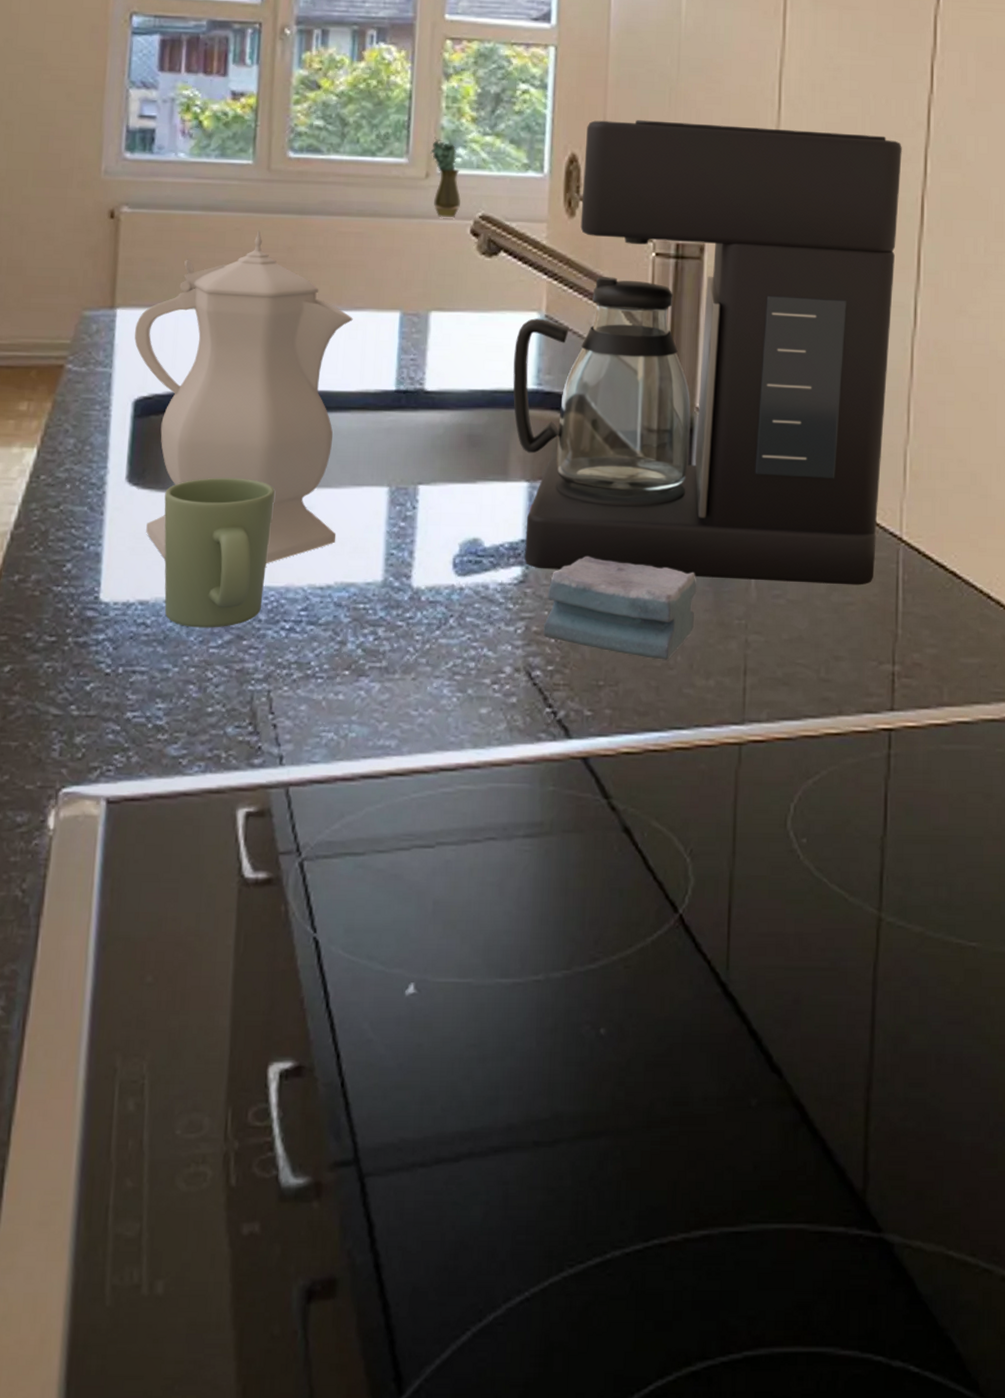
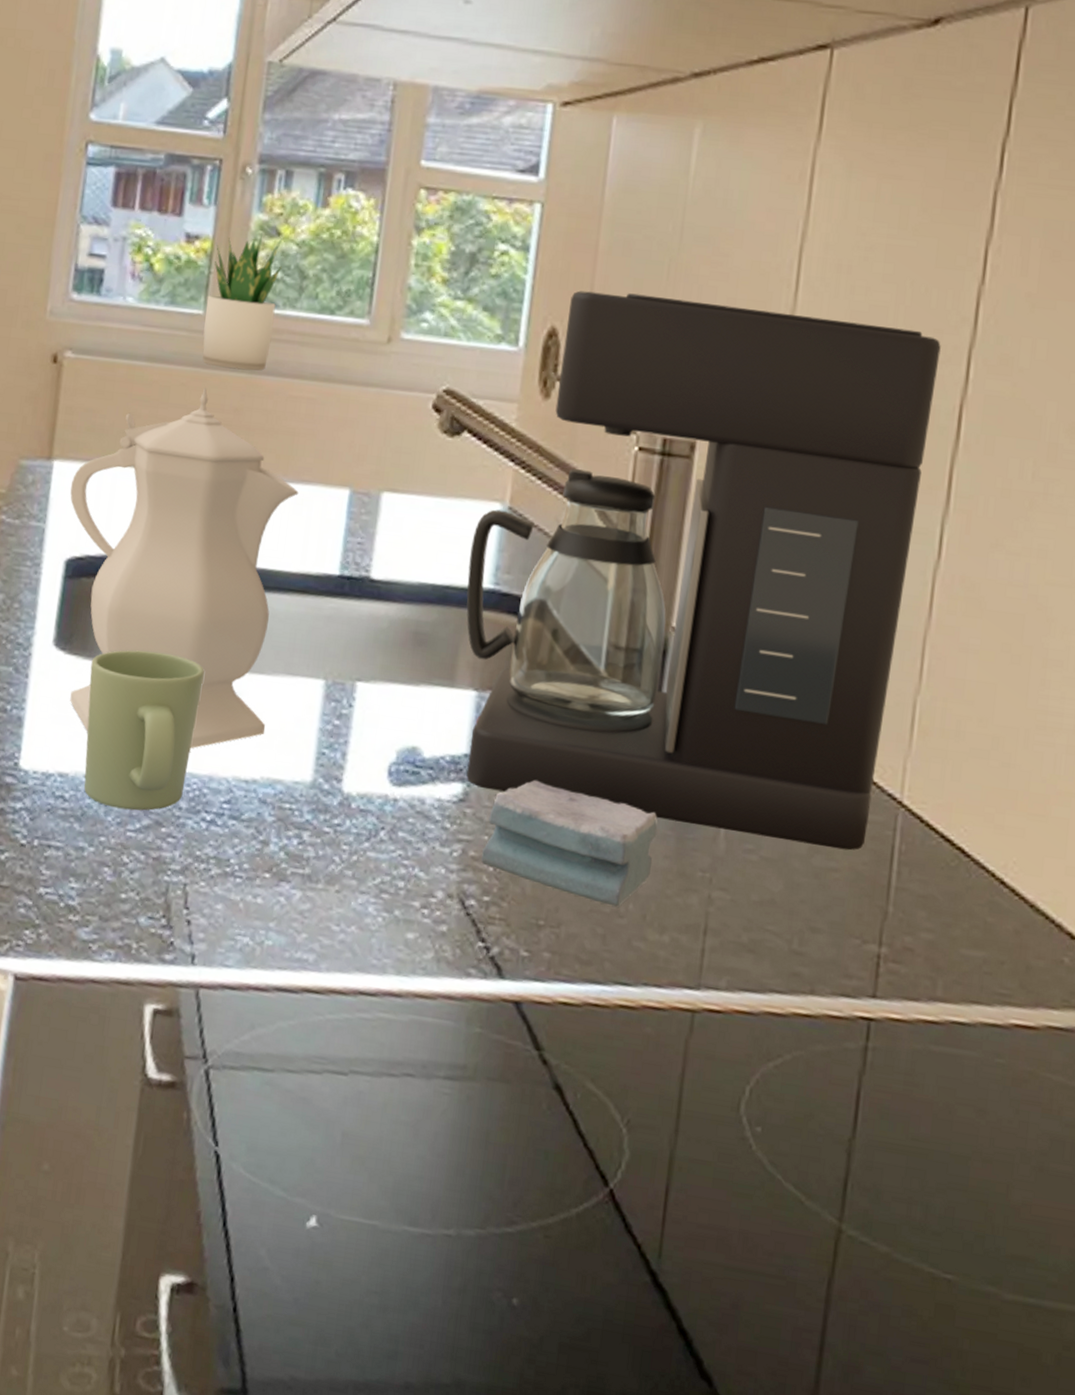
planter: none [254,87,324,212] -> present [202,233,283,371]
vase: present [430,137,461,218] -> none [394,297,425,390]

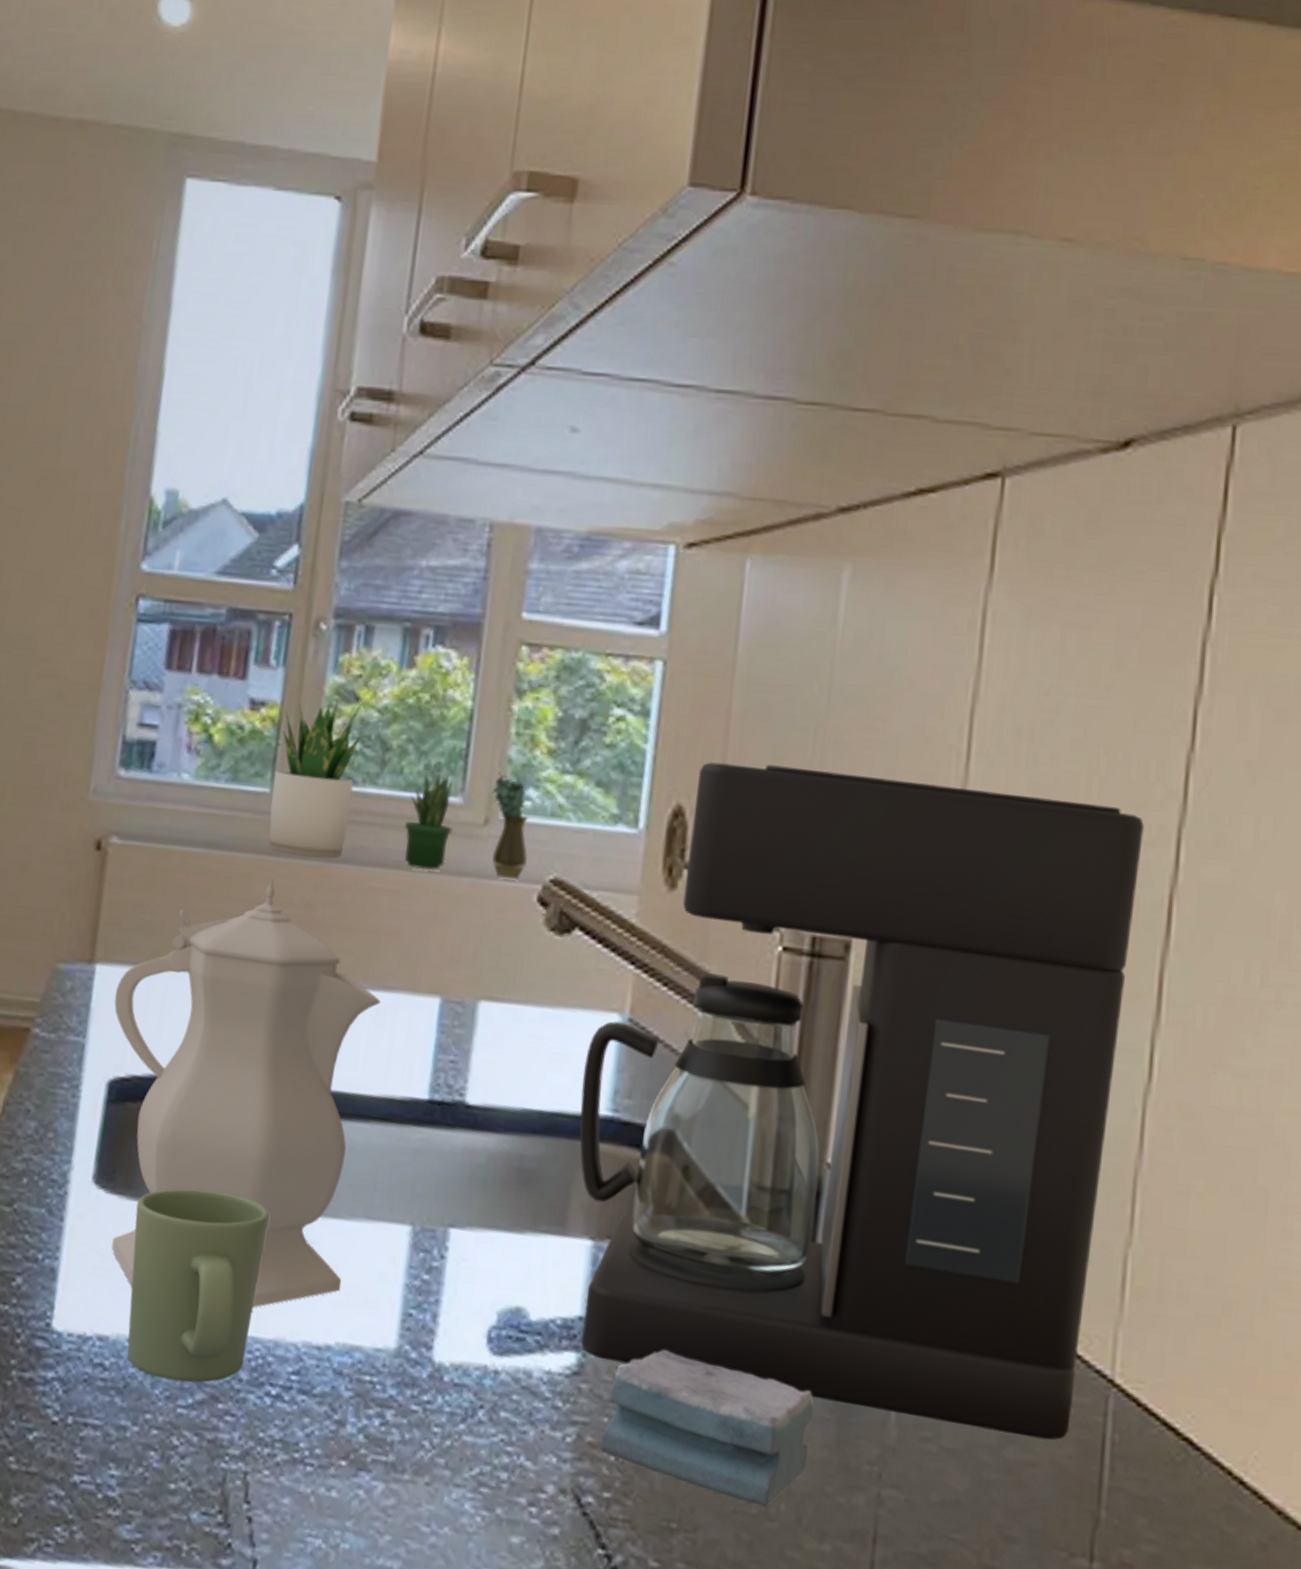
planter: none [319,296,361,382] -> present [405,770,453,871]
vase: none [394,297,425,390] -> present [492,772,529,880]

